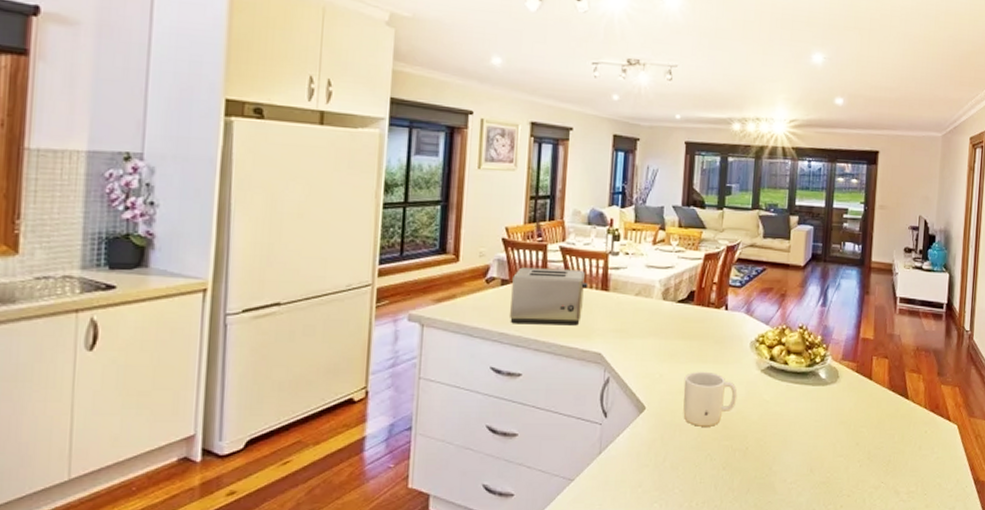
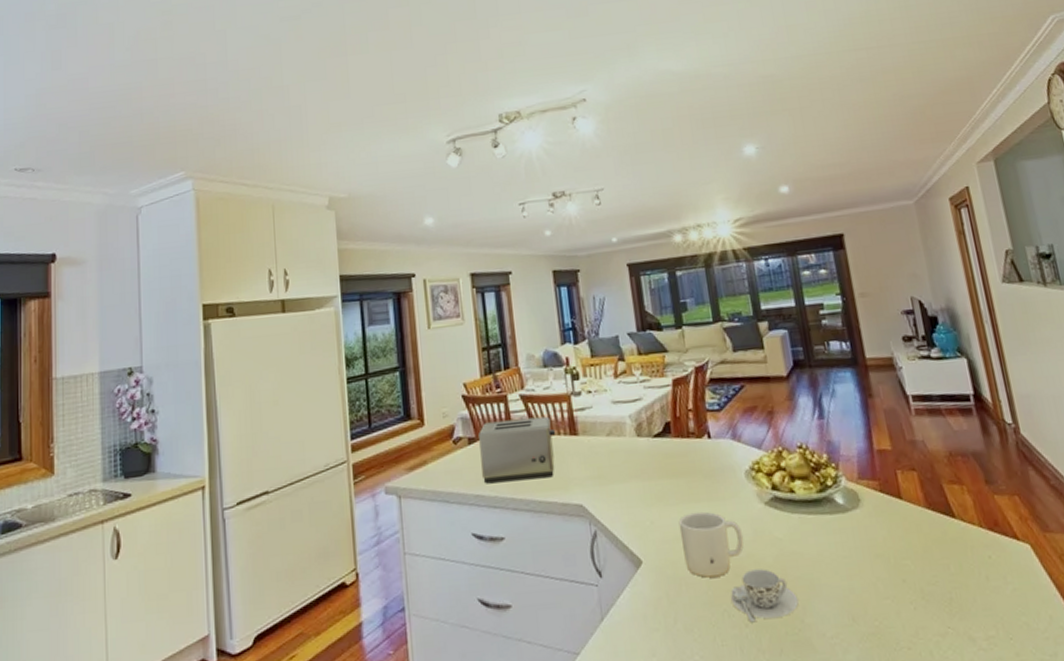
teacup: none [716,424,771,466] -> present [730,569,799,623]

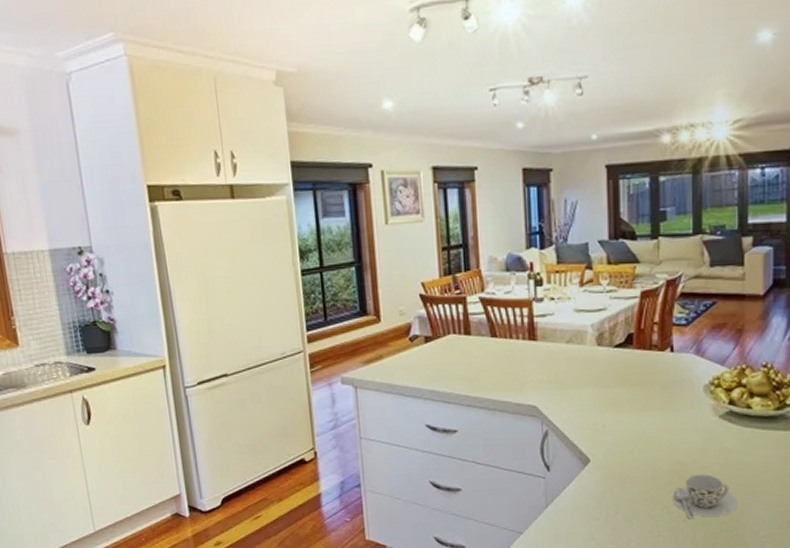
toaster: present [479,416,556,484] -> none [435,320,514,381]
mug: present [678,511,744,578] -> none [630,419,693,478]

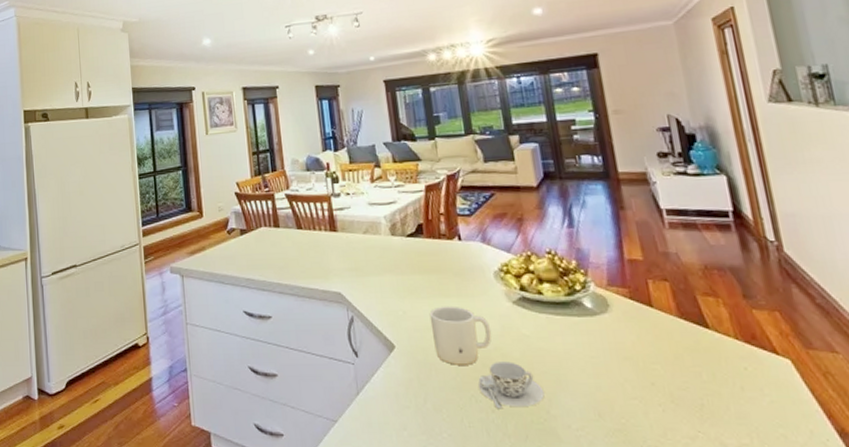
mug: none [630,419,693,478] -> present [429,306,492,365]

